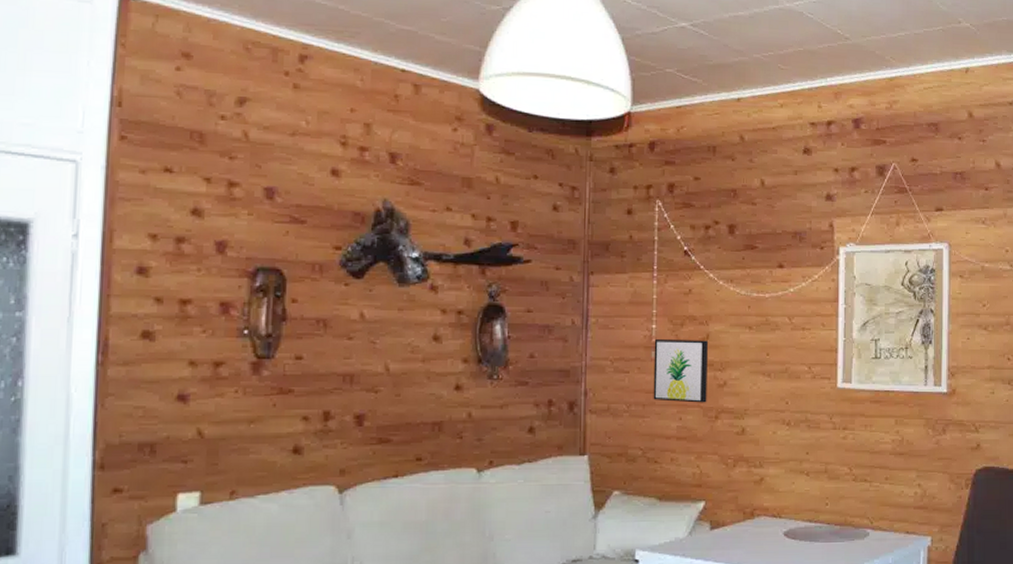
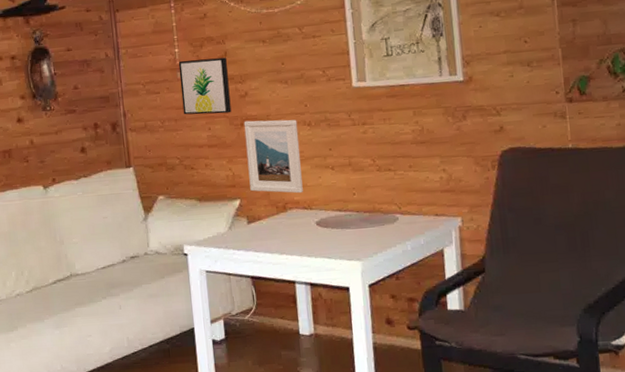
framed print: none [717,413,776,499] -> present [243,119,303,194]

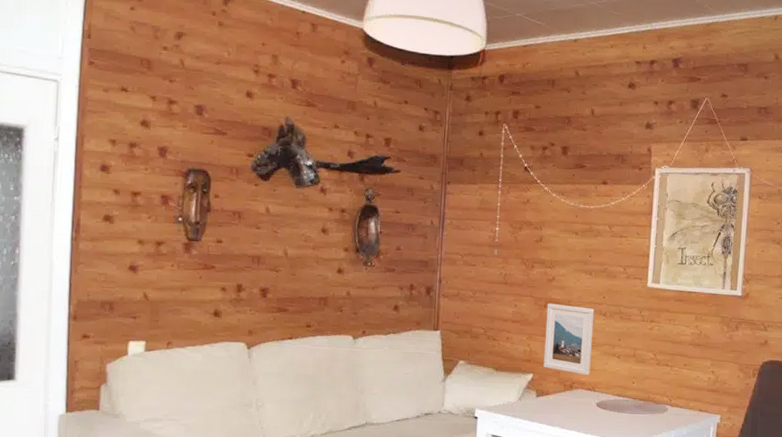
wall art: present [178,57,232,115] -> none [494,239,541,294]

